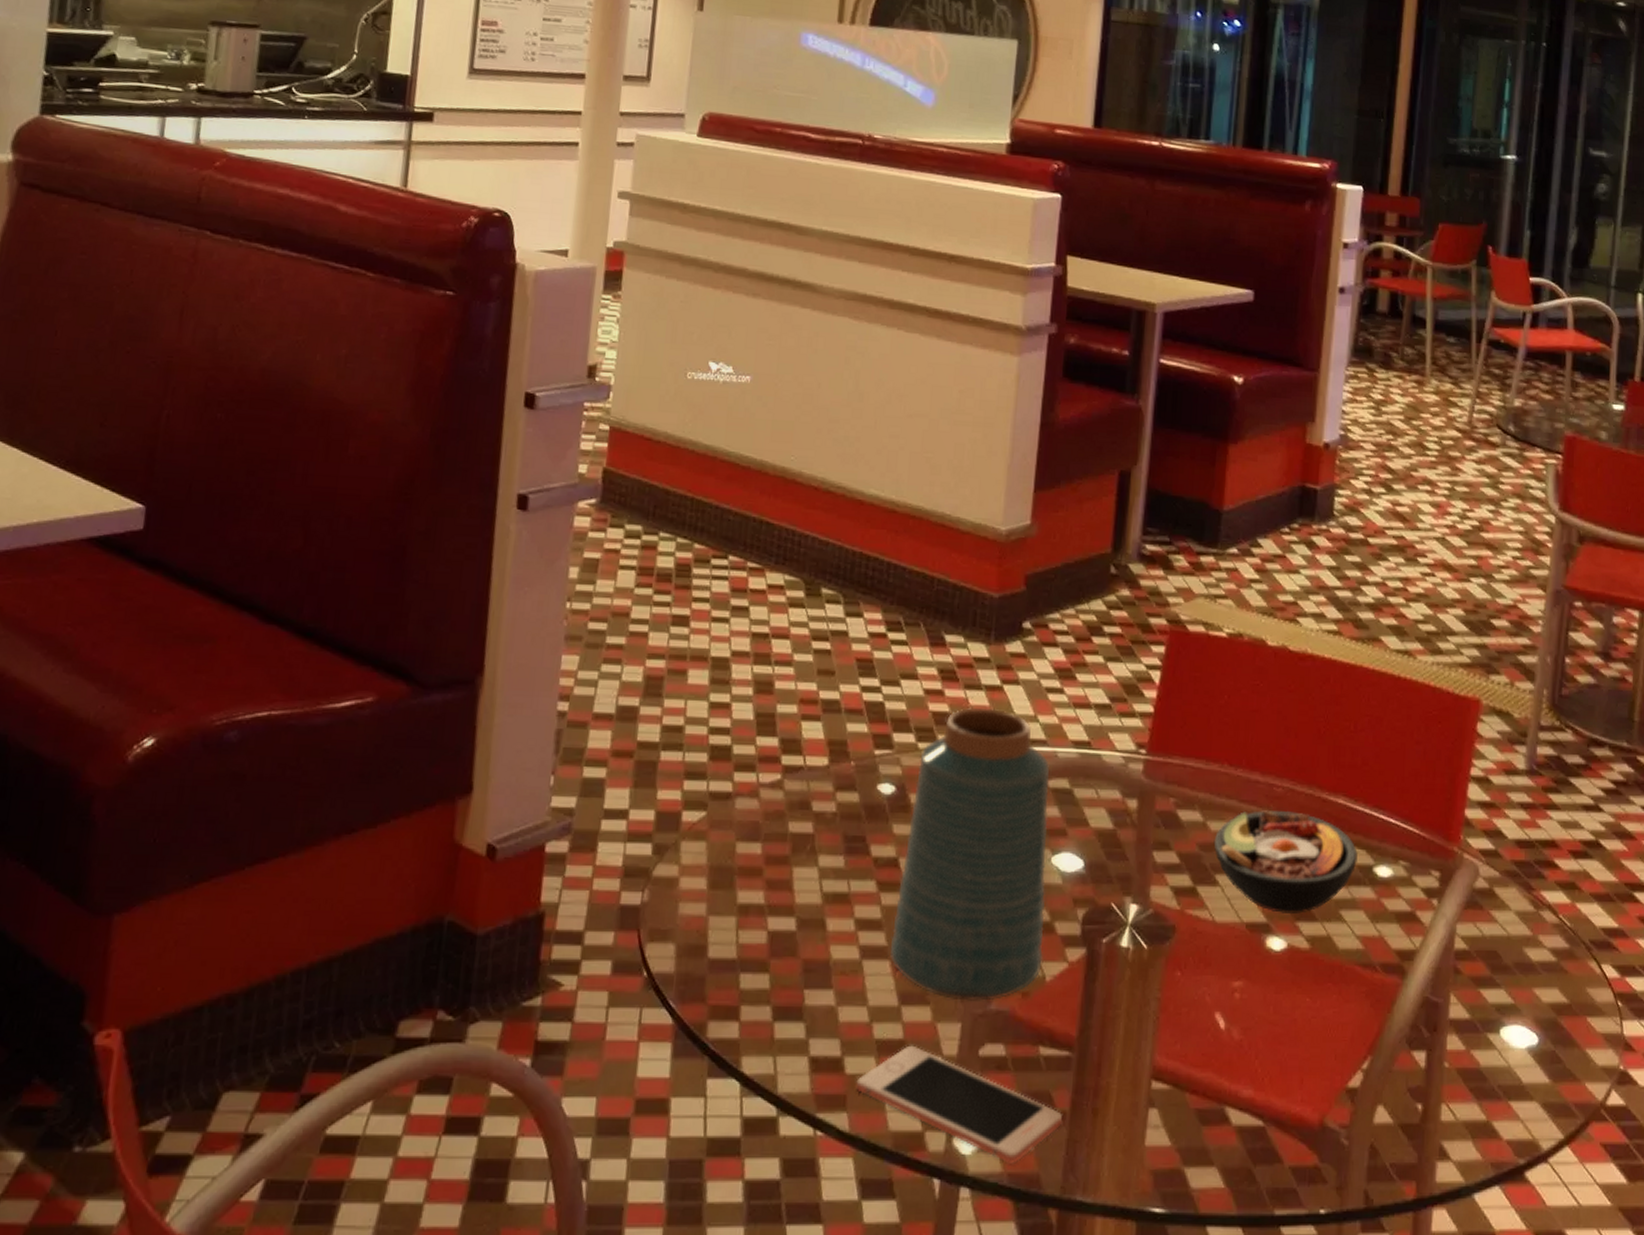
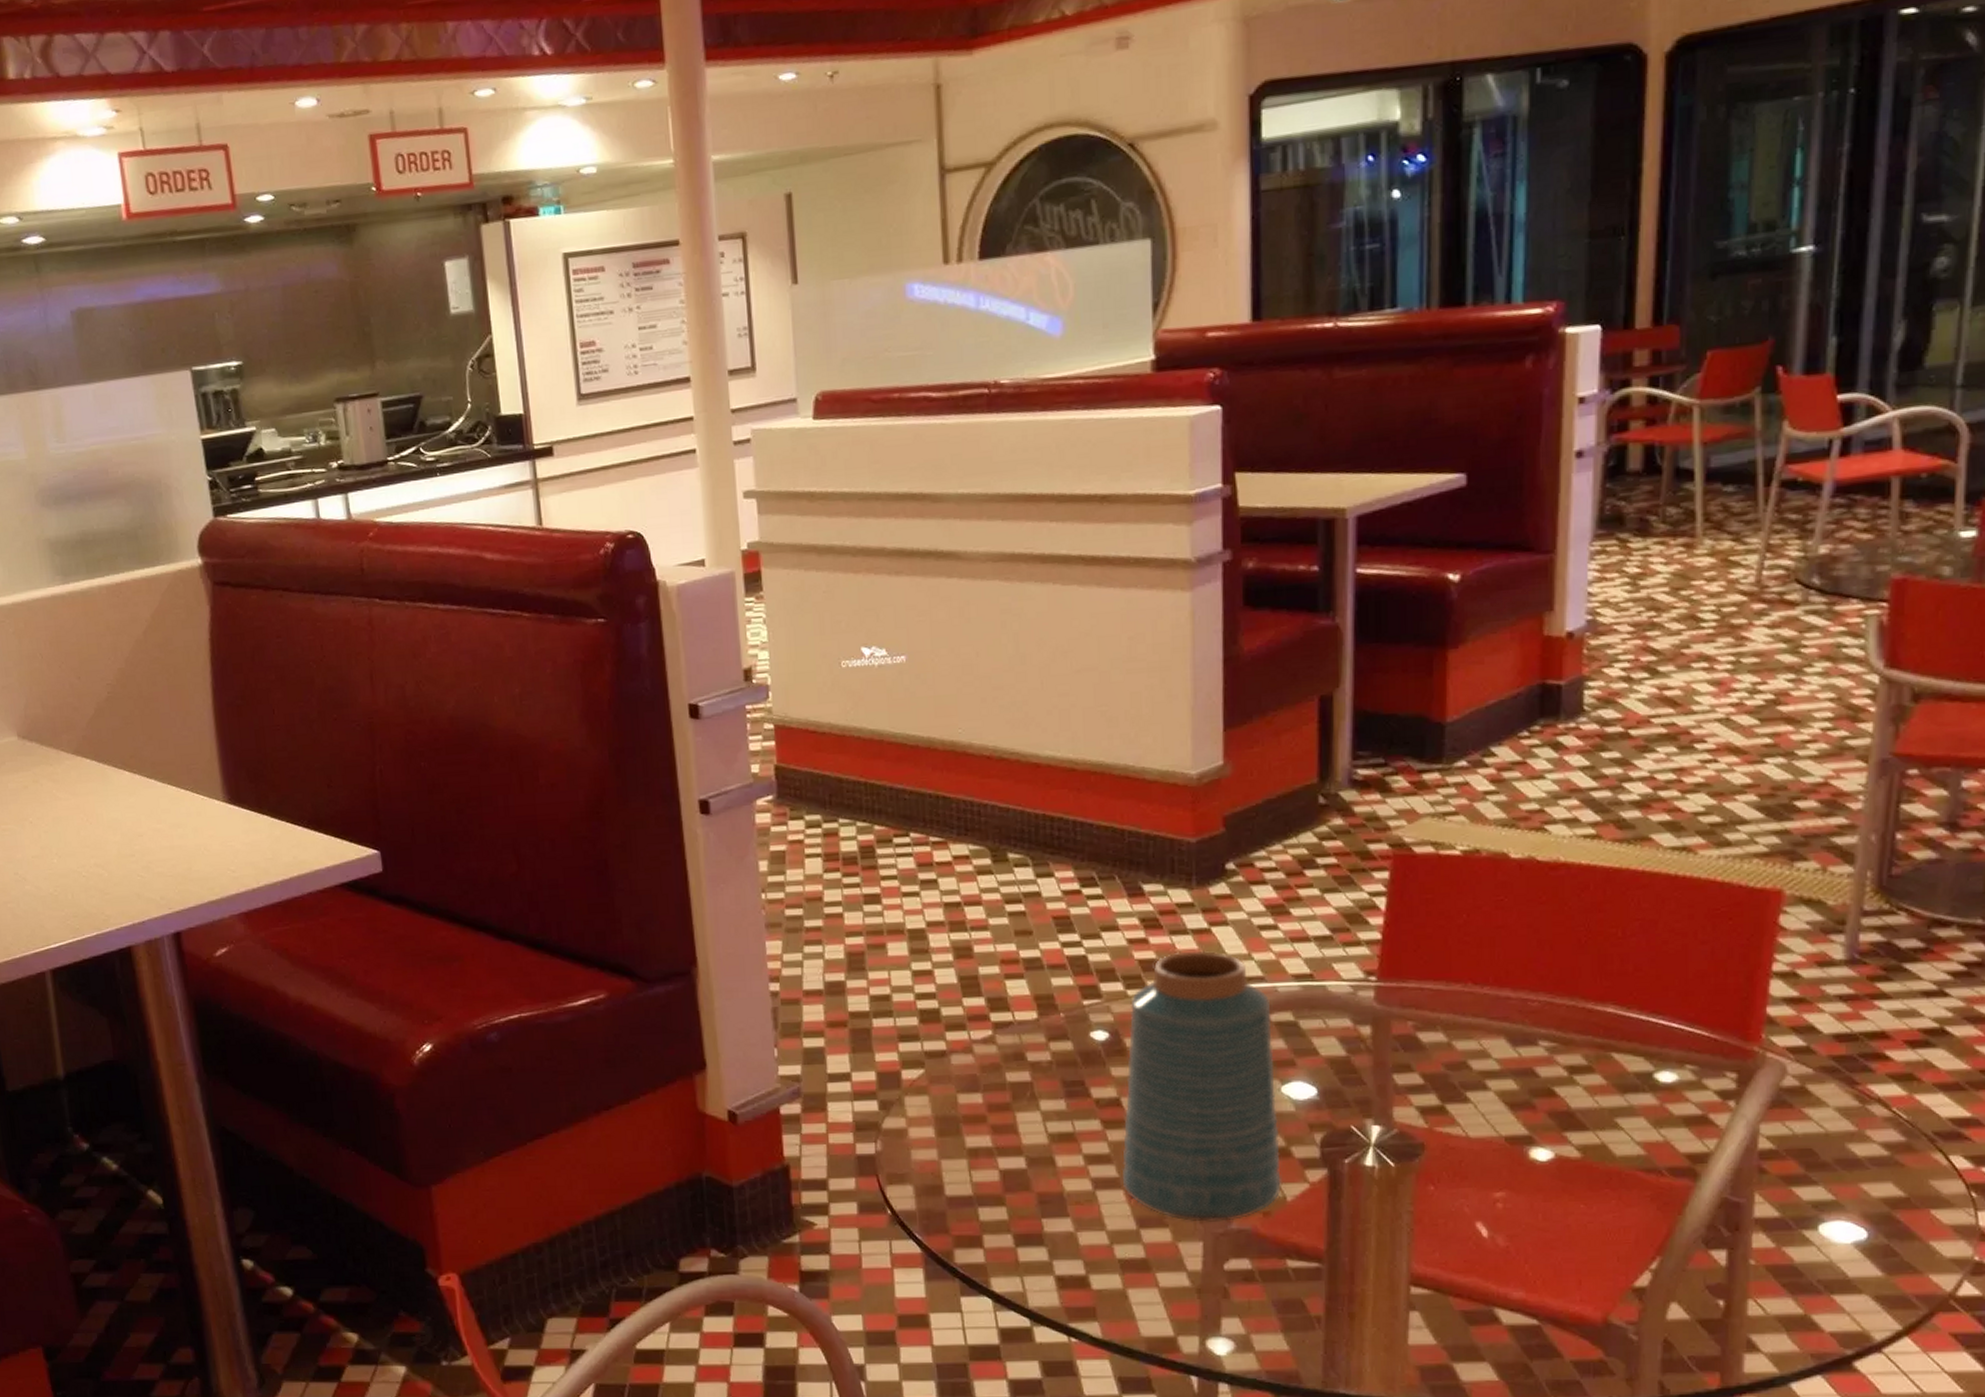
cell phone: present [856,1045,1063,1164] -> none [1104,1263,1318,1362]
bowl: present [1213,810,1359,913] -> none [1461,1024,1635,1125]

